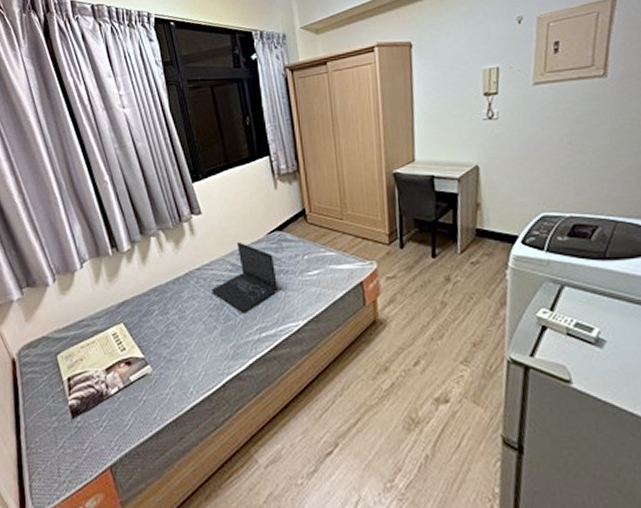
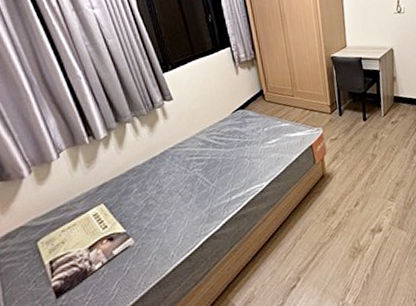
laptop: present [212,241,279,312] -> none [186,121,245,181]

